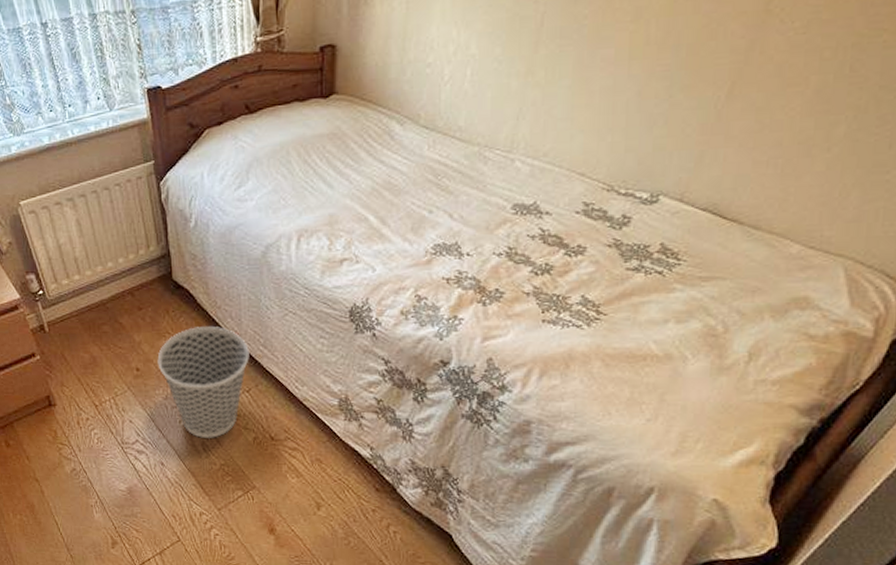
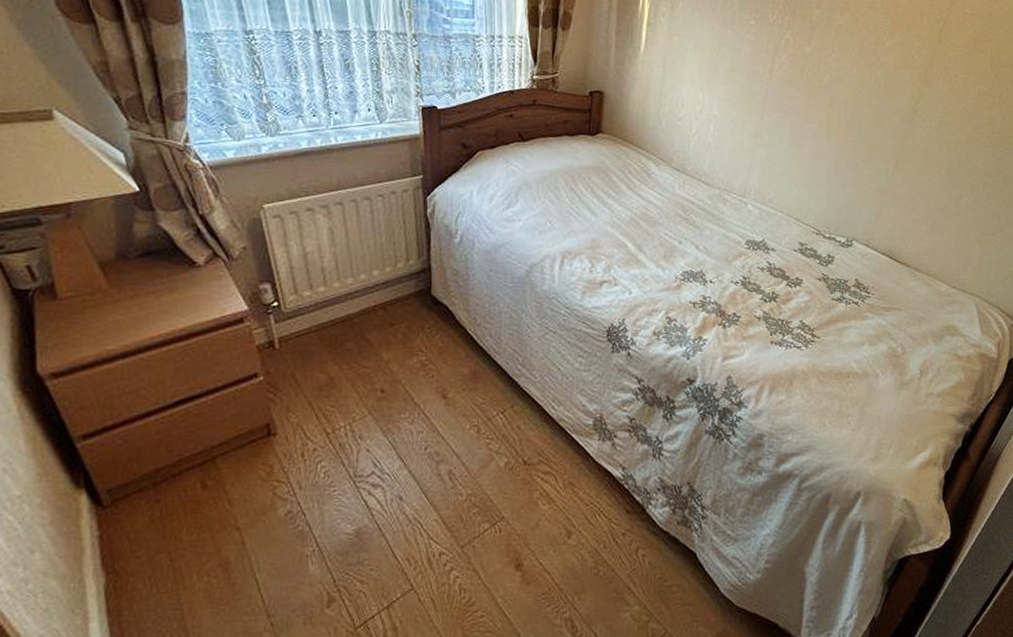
wastebasket: present [157,327,249,438] -> none [406,345,507,466]

